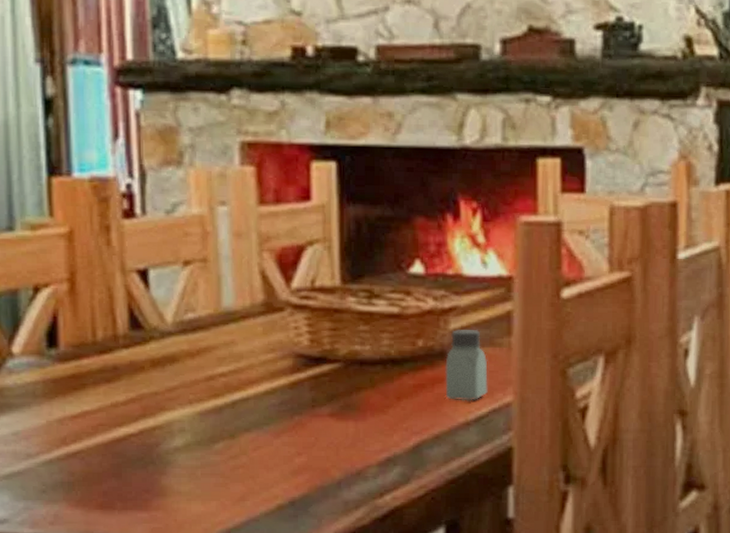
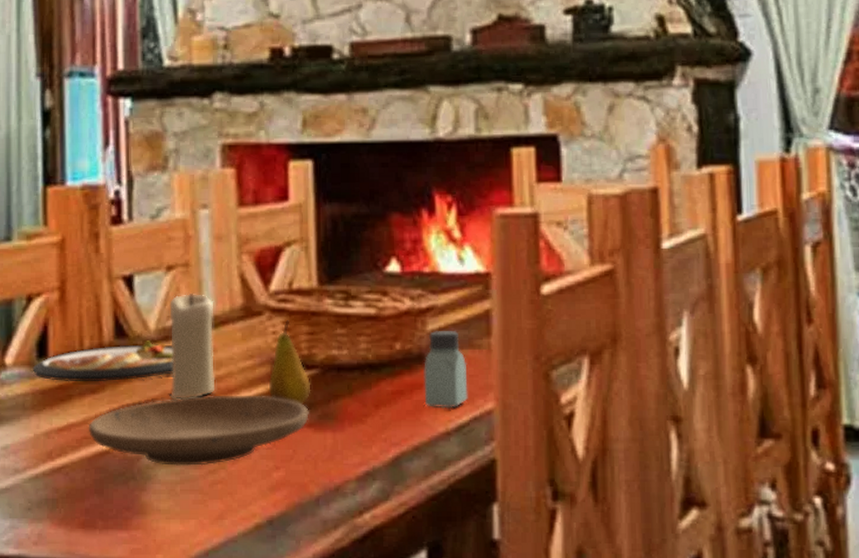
dish: none [42,333,192,372] -> present [32,340,173,382]
plate: none [105,385,331,452] -> present [89,395,309,466]
candle: none [187,287,236,390] -> present [169,292,216,400]
fruit: none [290,316,334,396] -> present [268,320,311,405]

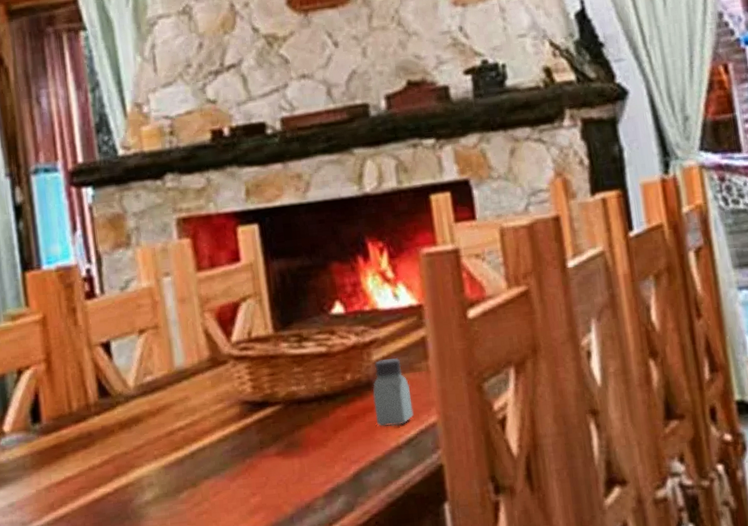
dish: present [32,340,173,382] -> none [28,397,154,442]
plate: present [89,395,309,466] -> none [84,432,277,503]
candle: present [169,292,216,400] -> none [144,350,192,445]
fruit: present [268,320,311,405] -> none [238,365,277,437]

